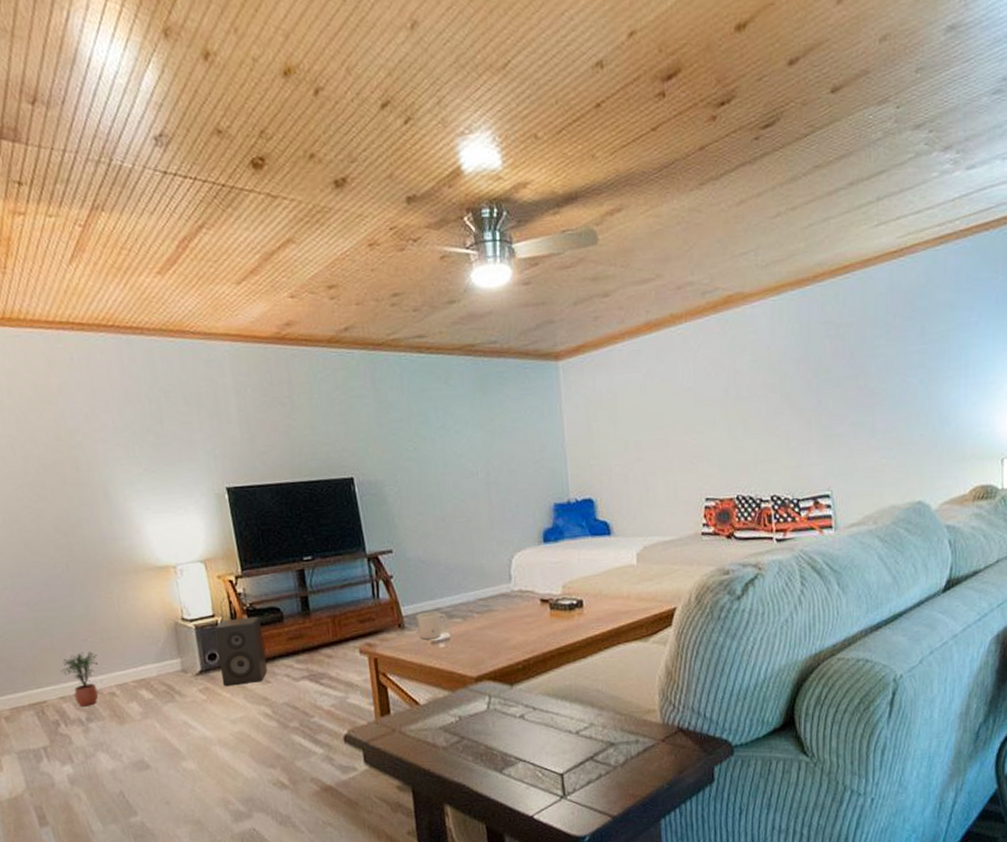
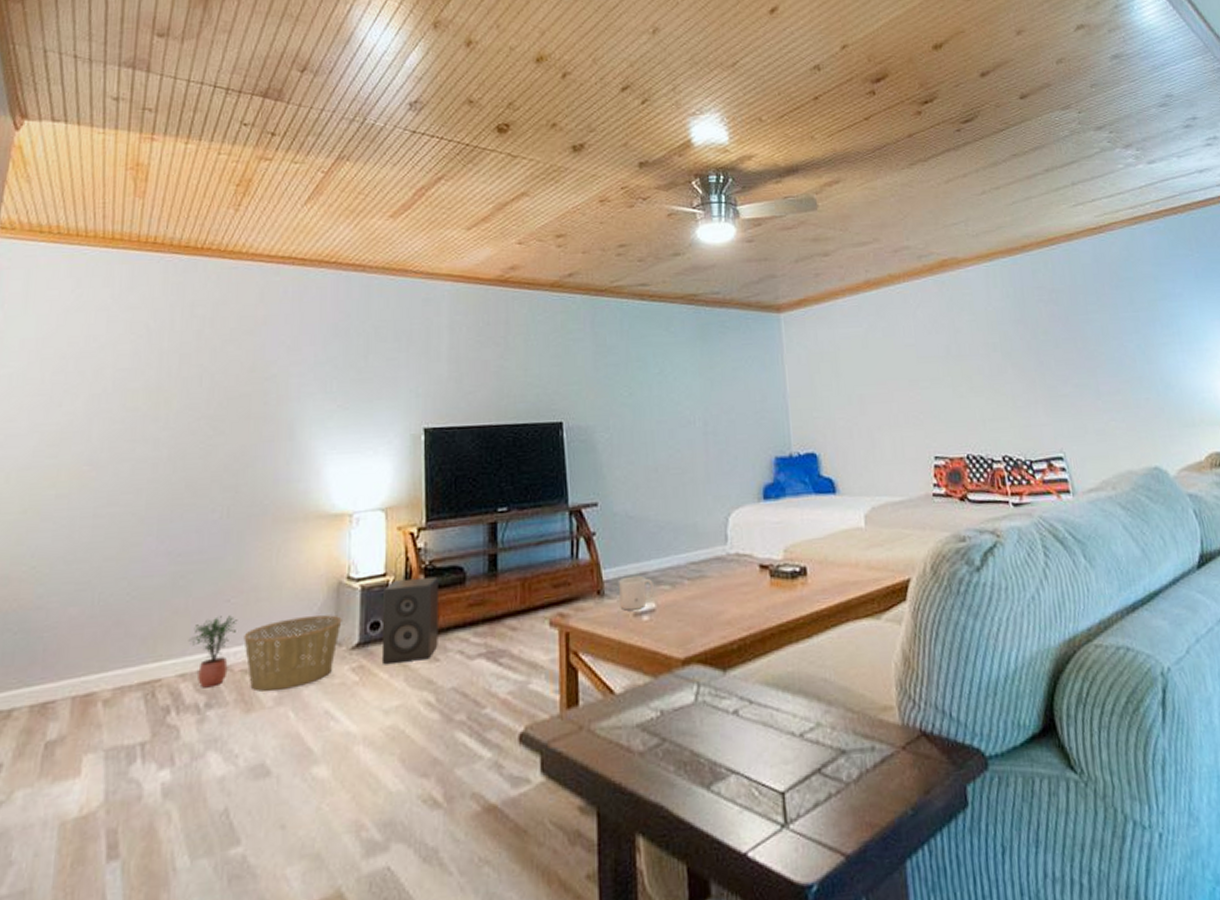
basket: none [105,649,184,709] -> present [244,615,342,692]

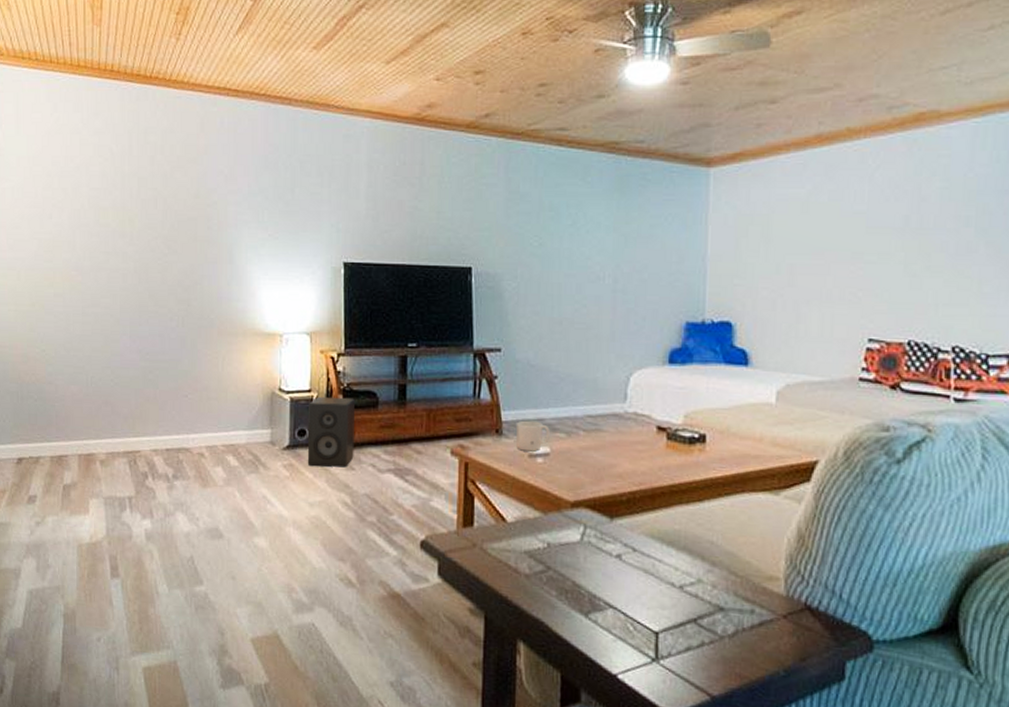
potted plant: present [188,615,236,688] -> none [158,408,193,463]
basket: present [244,615,342,692] -> none [199,417,275,474]

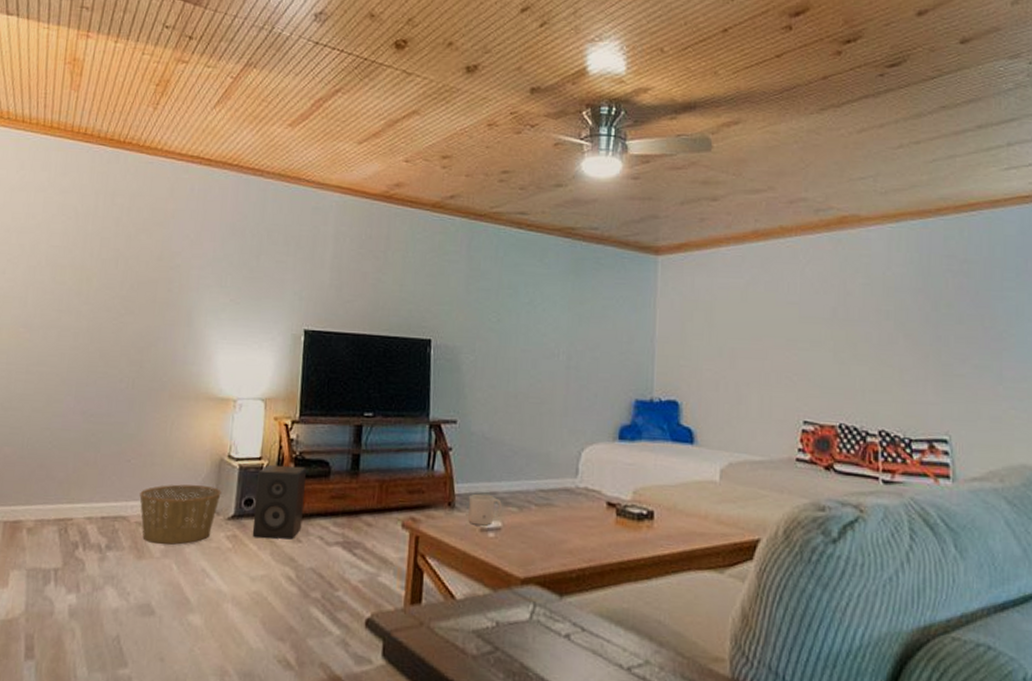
basket: none [199,417,275,474] -> present [139,484,222,545]

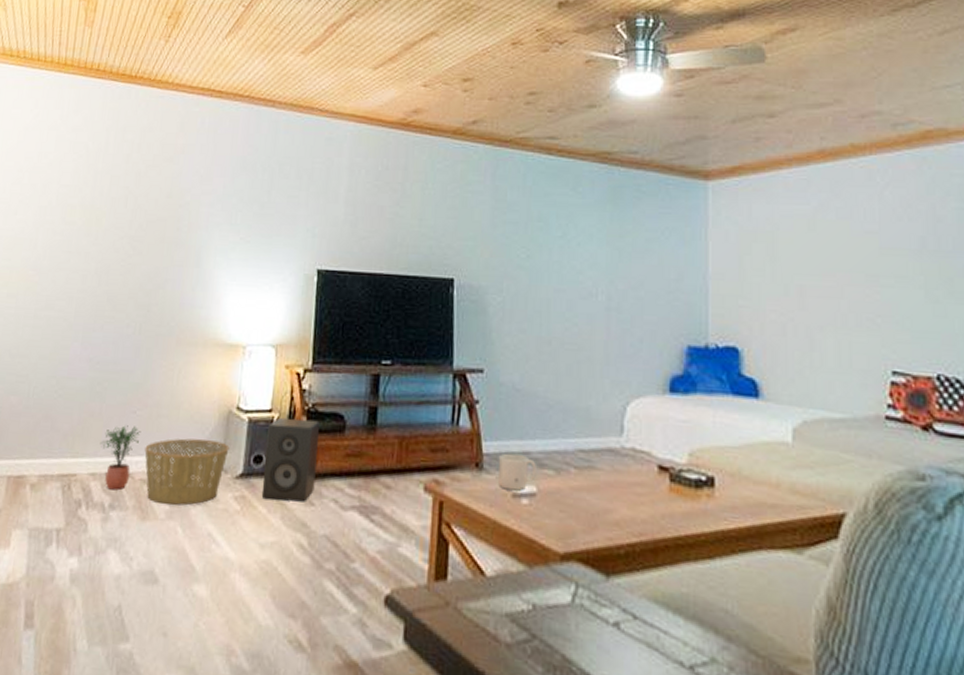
potted plant: none [95,473,135,533] -> present [100,425,140,491]

